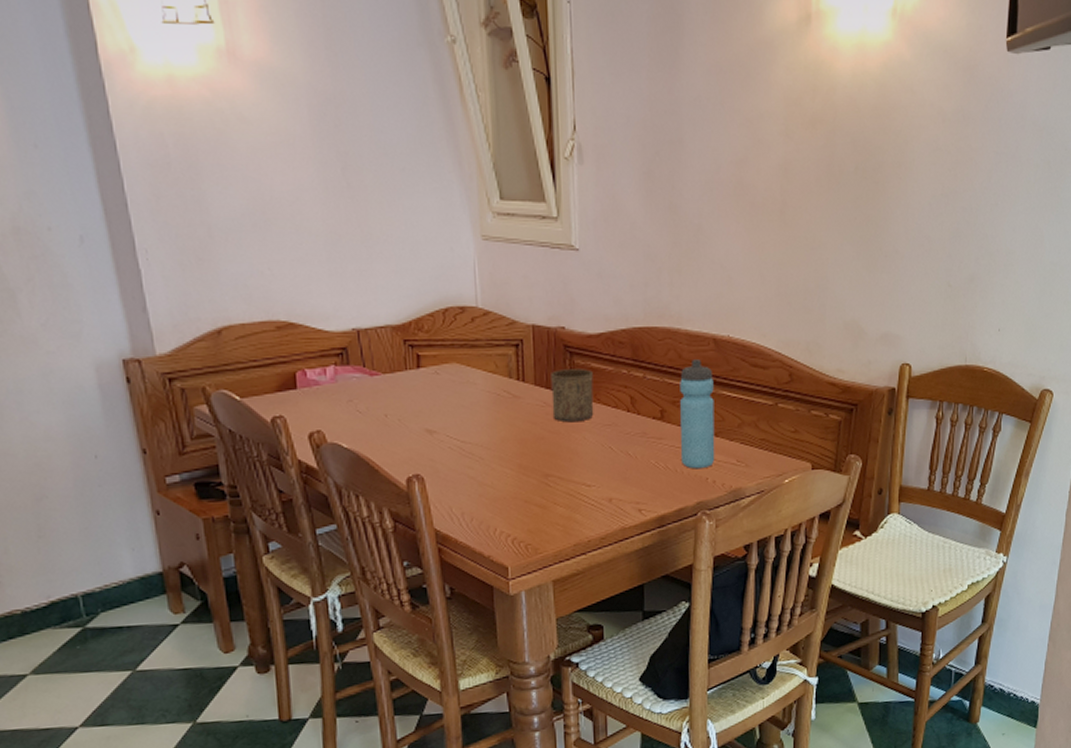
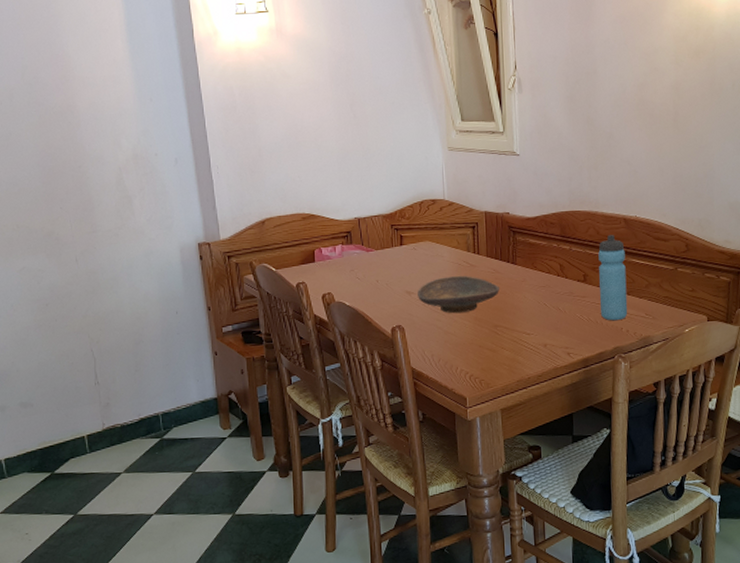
decorative bowl: none [441,409,551,460] -> present [417,275,499,314]
cup: present [551,369,594,423] -> none [499,244,532,285]

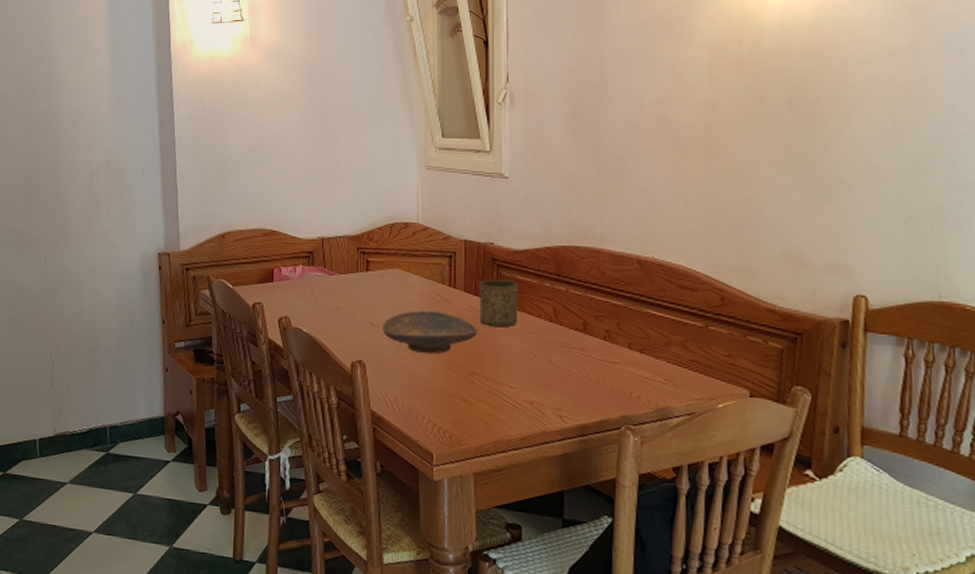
cup: none [499,244,532,285] -> present [479,279,518,328]
water bottle: present [598,235,628,321] -> none [603,278,640,384]

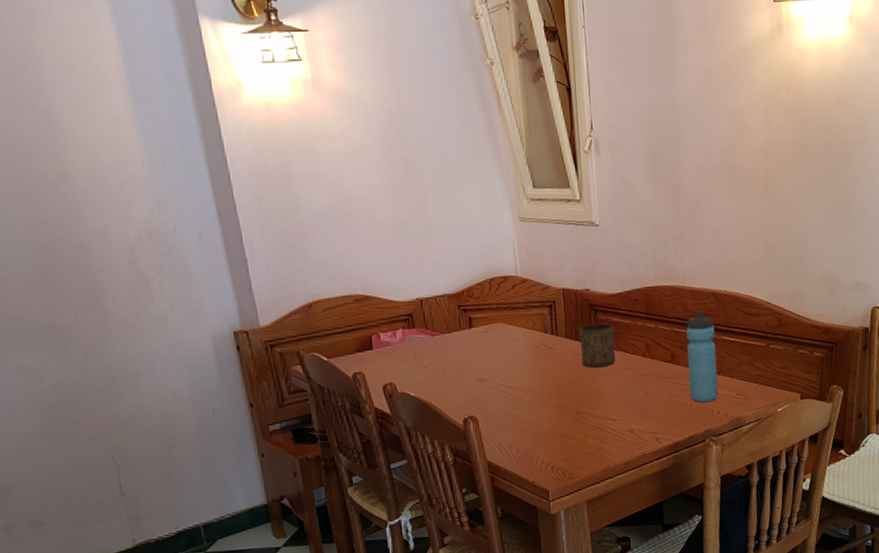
decorative bowl: present [382,310,478,354] -> none [491,359,581,401]
water bottle: none [603,278,640,384] -> present [686,311,719,403]

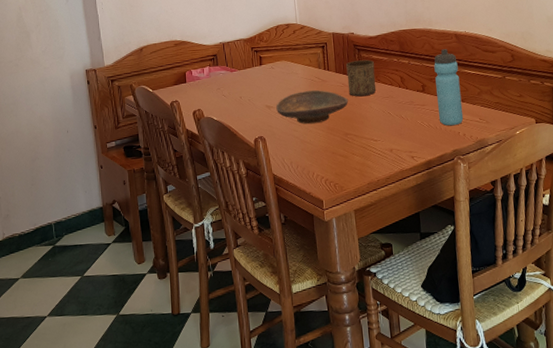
decorative bowl: none [491,359,581,401] -> present [276,89,348,125]

